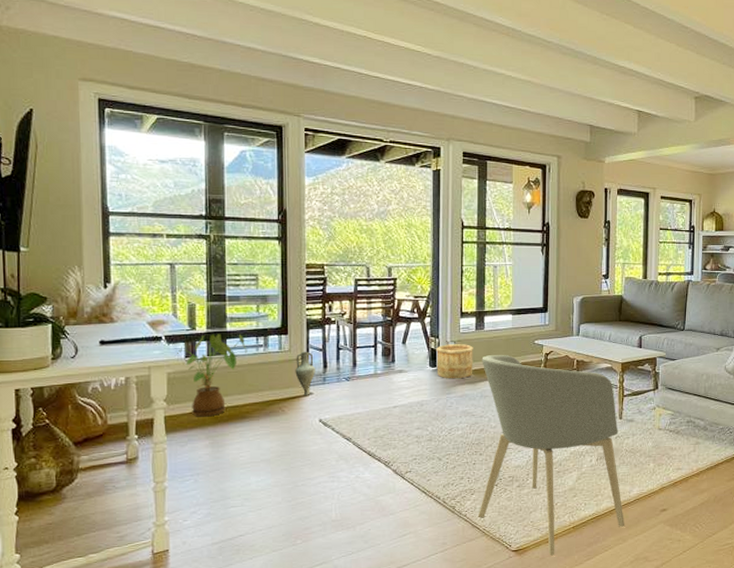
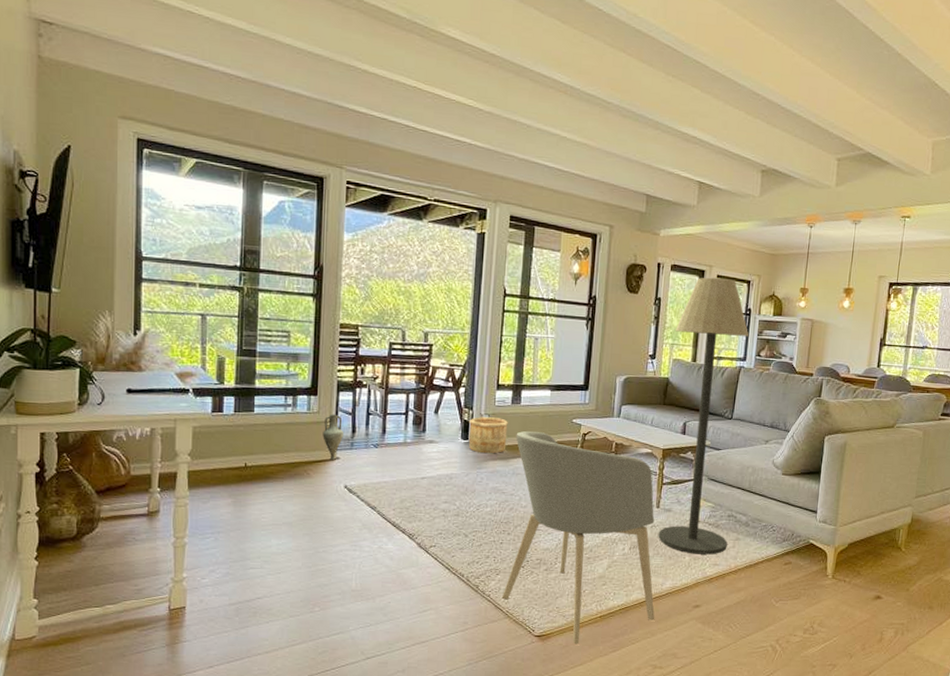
house plant: present [177,334,248,417] -> none [204,390,275,475]
floor lamp: none [623,199,695,461] -> present [658,277,749,555]

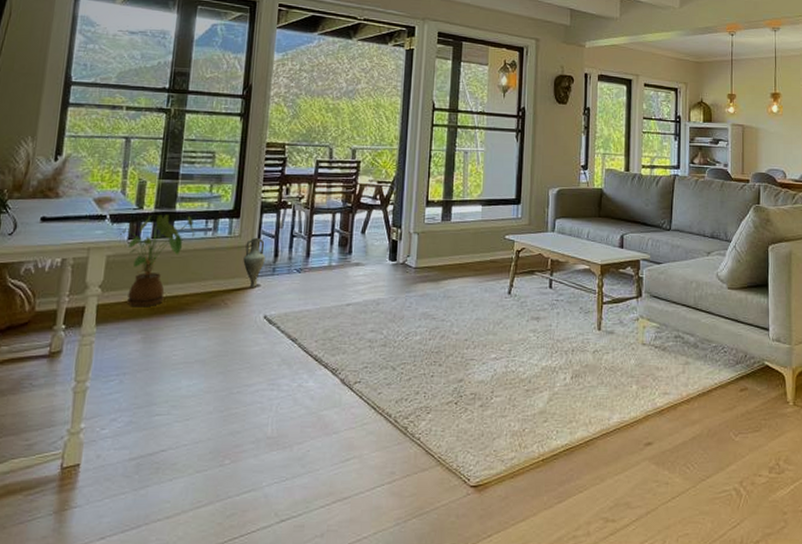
house plant: none [204,390,275,475] -> present [120,214,195,307]
wooden bucket: present [468,417,508,454] -> none [396,236,438,276]
armchair: present [502,430,655,645] -> none [434,249,604,495]
floor lamp: present [658,277,749,555] -> none [601,86,681,382]

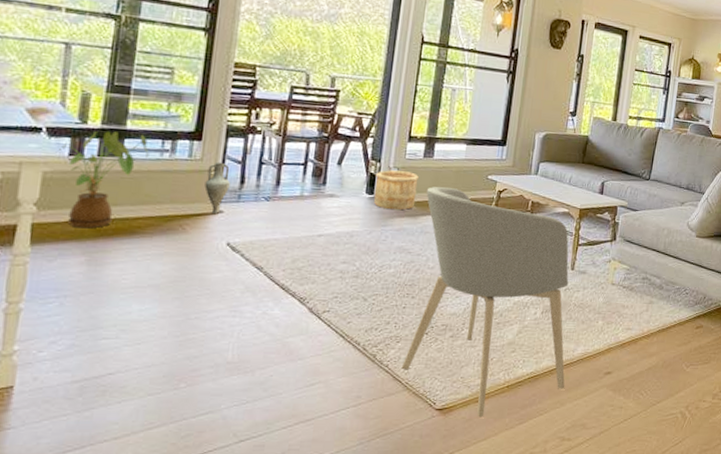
wooden bucket: none [396,236,438,276] -> present [373,170,419,210]
armchair: none [434,249,604,495] -> present [402,186,569,418]

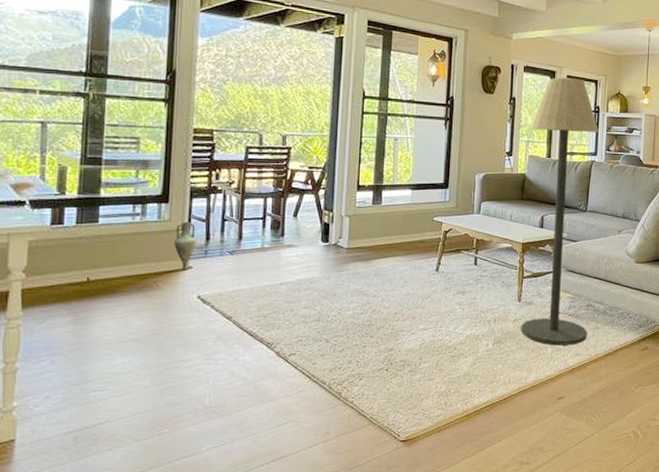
house plant: present [59,131,149,229] -> none [42,200,122,291]
wooden bucket: present [373,170,419,210] -> none [328,218,369,256]
armchair: present [402,186,569,418] -> none [366,230,521,447]
floor lamp: none [571,37,669,319] -> present [521,77,599,346]

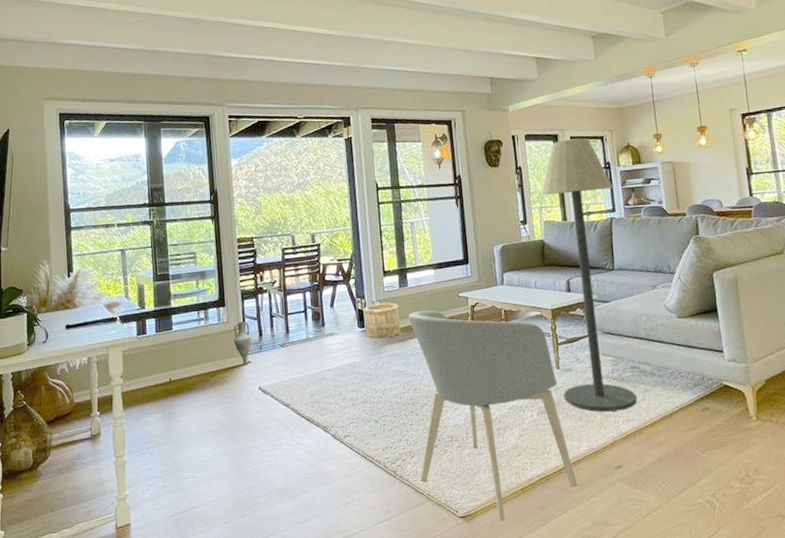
wooden bucket: none [328,218,369,256] -> present [362,302,401,339]
armchair: none [366,230,521,447] -> present [408,310,578,522]

